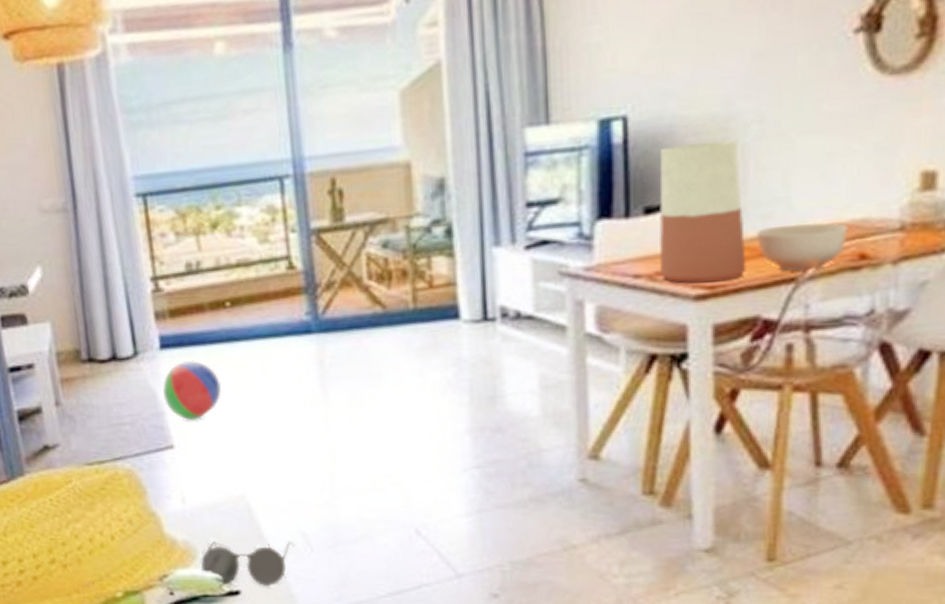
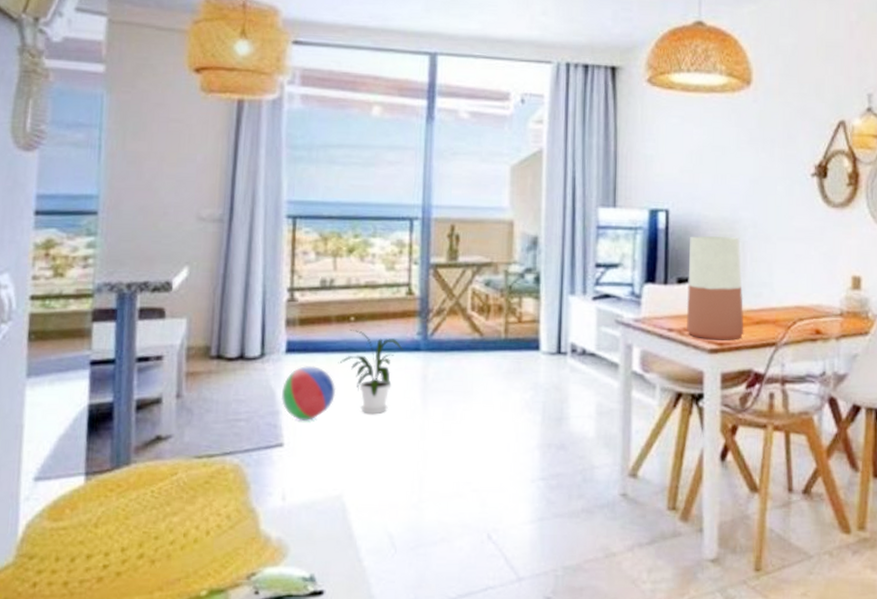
sunglasses: present [200,540,296,587] -> none [289,538,382,587]
house plant: none [219,316,291,408] -> present [338,330,403,415]
bowl: present [756,222,848,271] -> none [750,303,809,339]

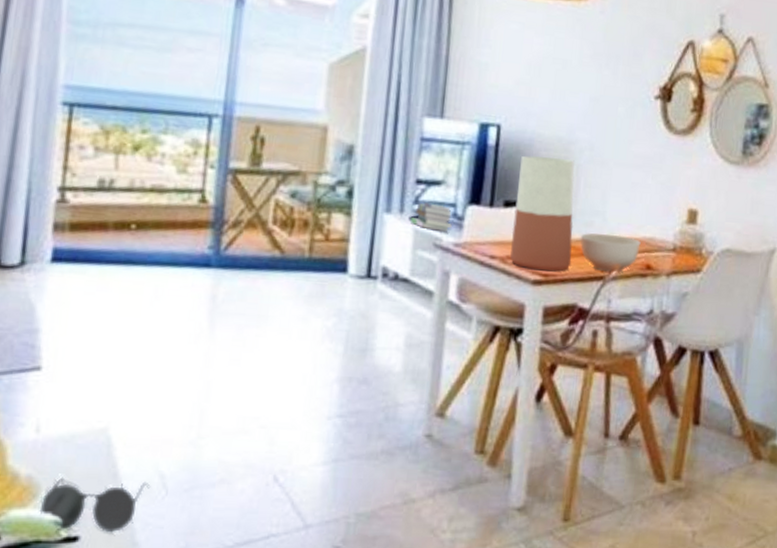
beach ball: present [281,366,336,420] -> none [41,278,109,341]
sunglasses: none [289,538,382,587] -> present [39,477,151,533]
house plant: present [338,330,403,415] -> none [113,239,191,337]
books: none [592,284,631,309] -> present [410,202,452,232]
bowl: none [750,303,809,339] -> present [580,233,641,273]

